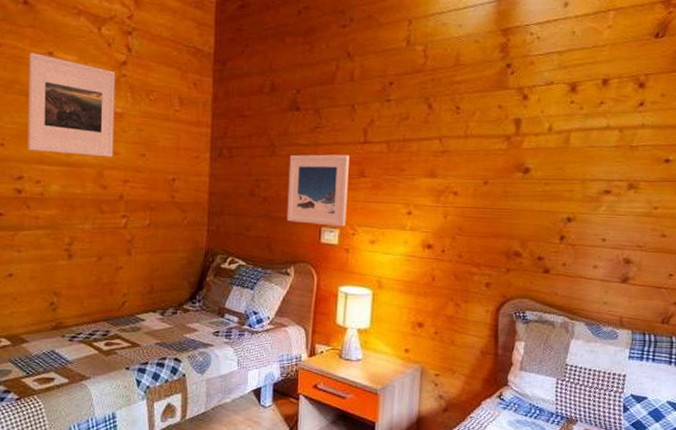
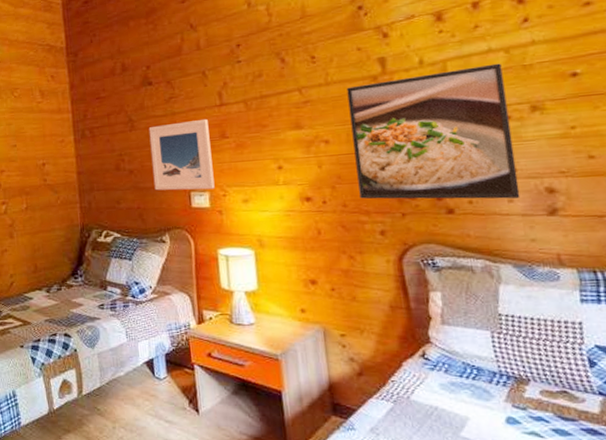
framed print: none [475,140,614,266] -> present [346,63,521,199]

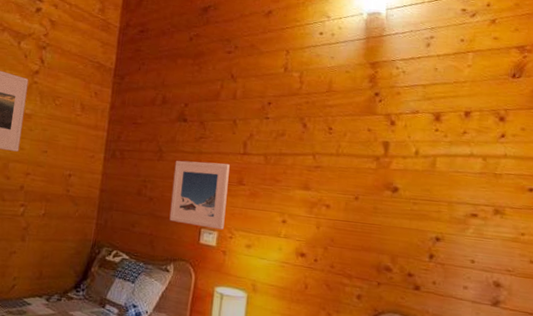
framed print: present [346,63,521,199] -> none [346,161,478,287]

